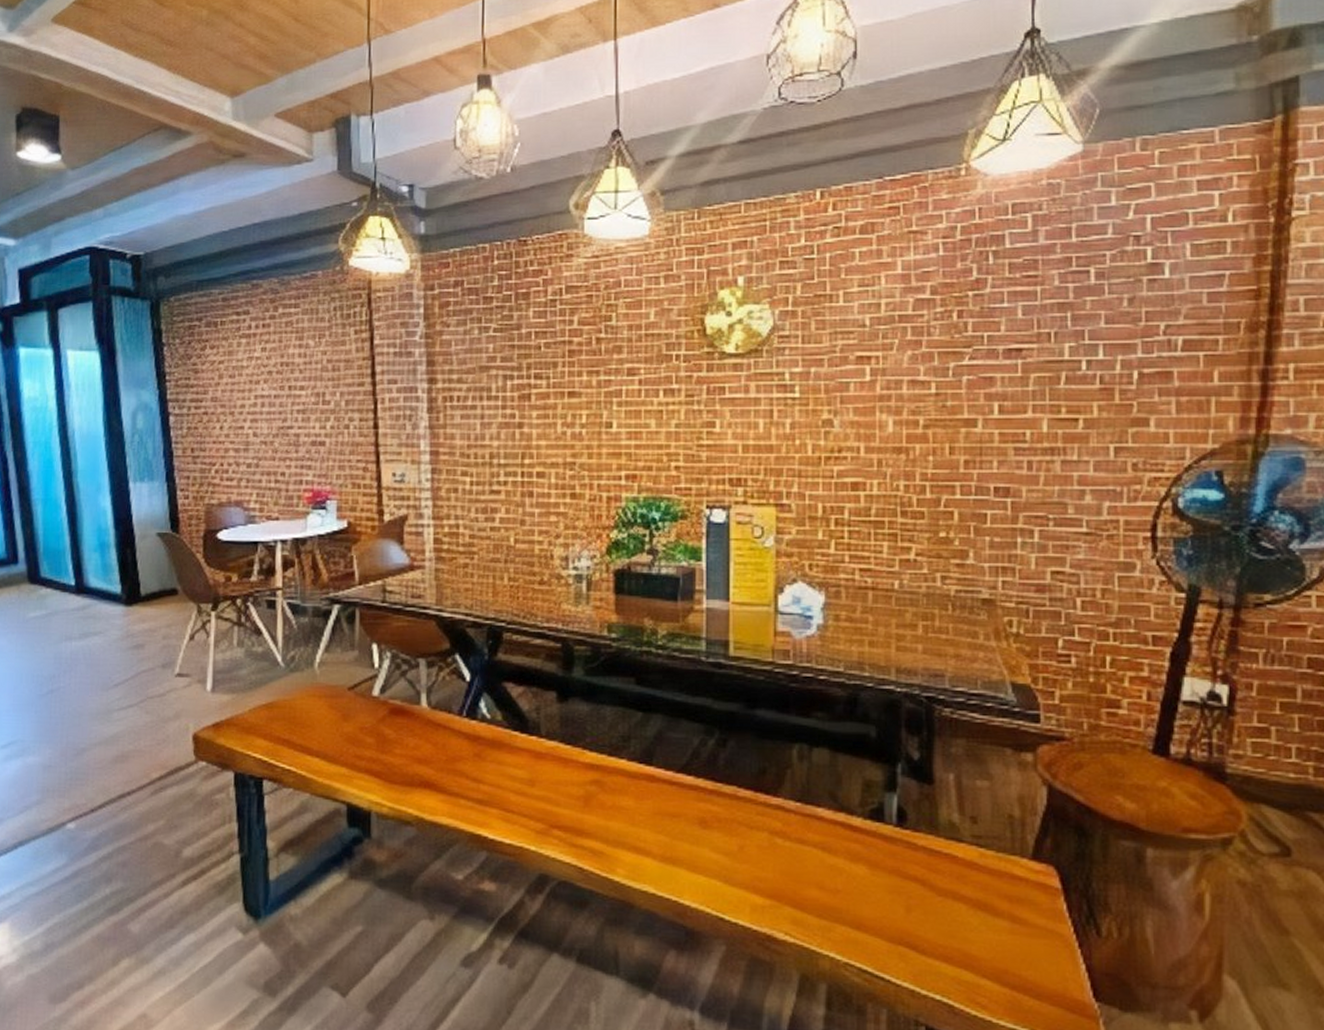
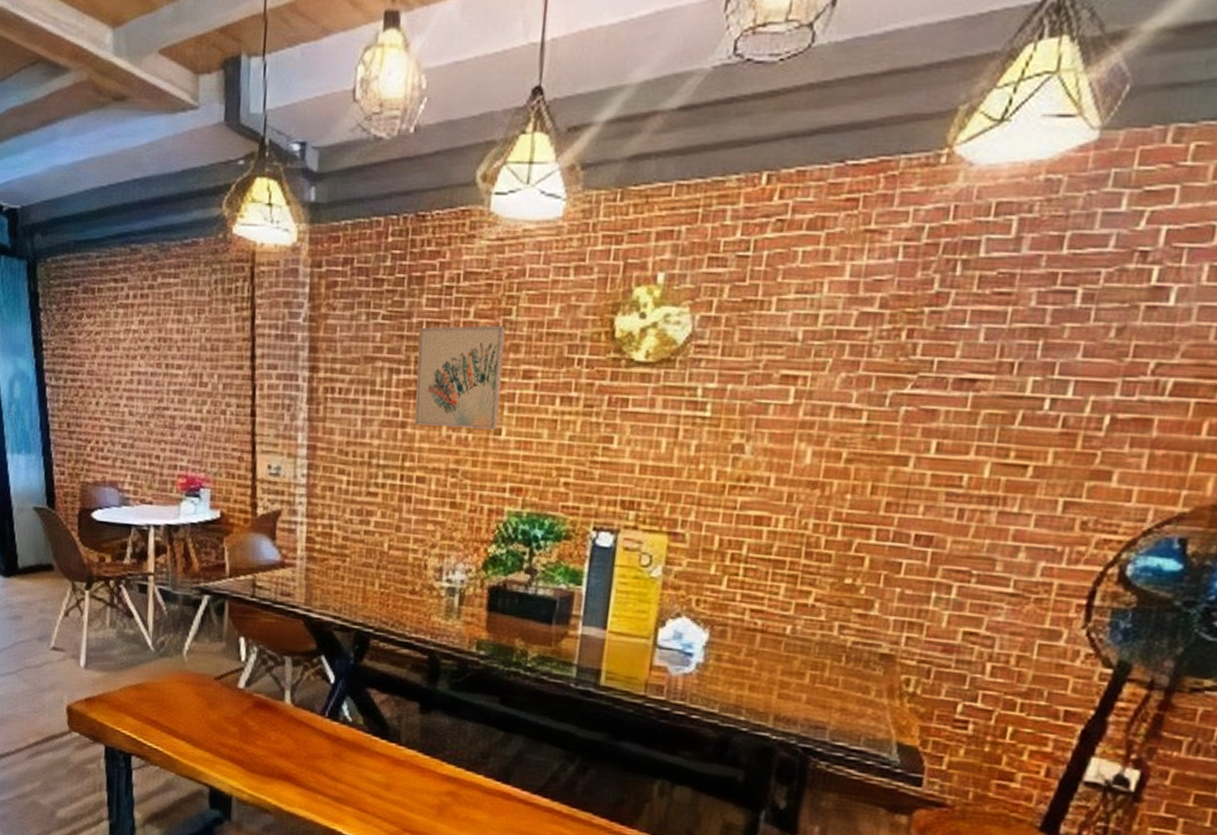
wall art: none [528,330,609,424] -> present [414,325,505,430]

